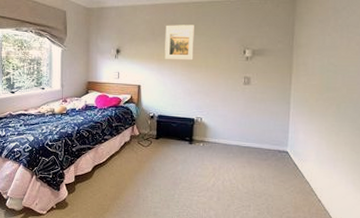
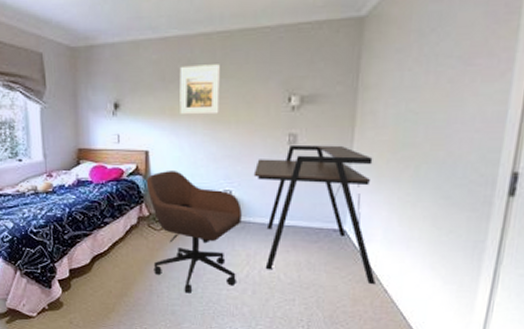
office chair: none [138,101,209,198] -> present [146,171,242,293]
desk: none [218,85,311,196] -> present [253,144,376,285]

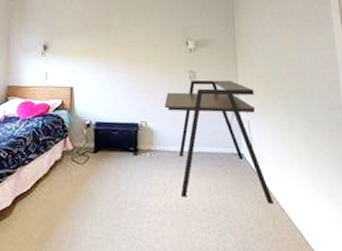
office chair: present [146,171,242,293] -> none [70,105,157,230]
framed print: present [179,64,220,115] -> none [100,15,133,56]

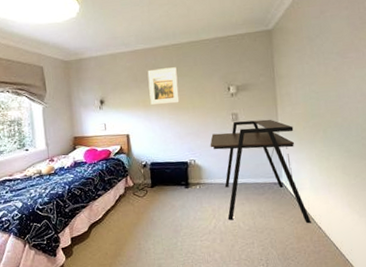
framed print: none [100,15,133,56] -> present [147,67,180,105]

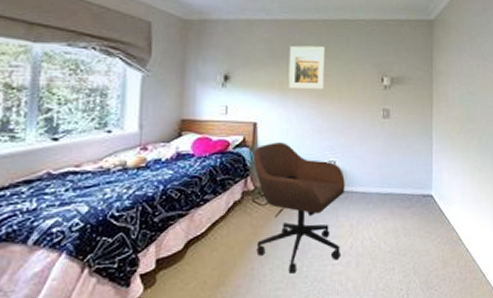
office chair: none [129,148,207,247] -> present [252,142,345,274]
desk: present [210,119,311,224] -> none [355,118,459,246]

